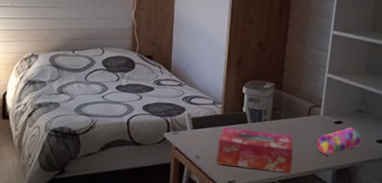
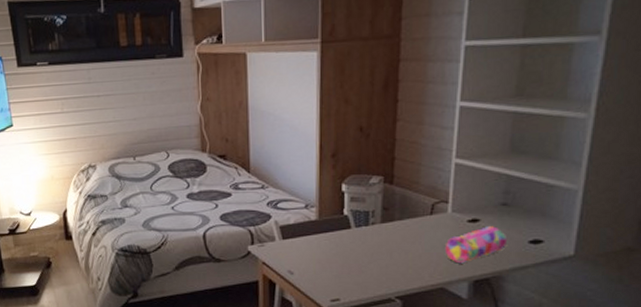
tissue box: present [217,127,294,174] -> none [315,235,414,289]

